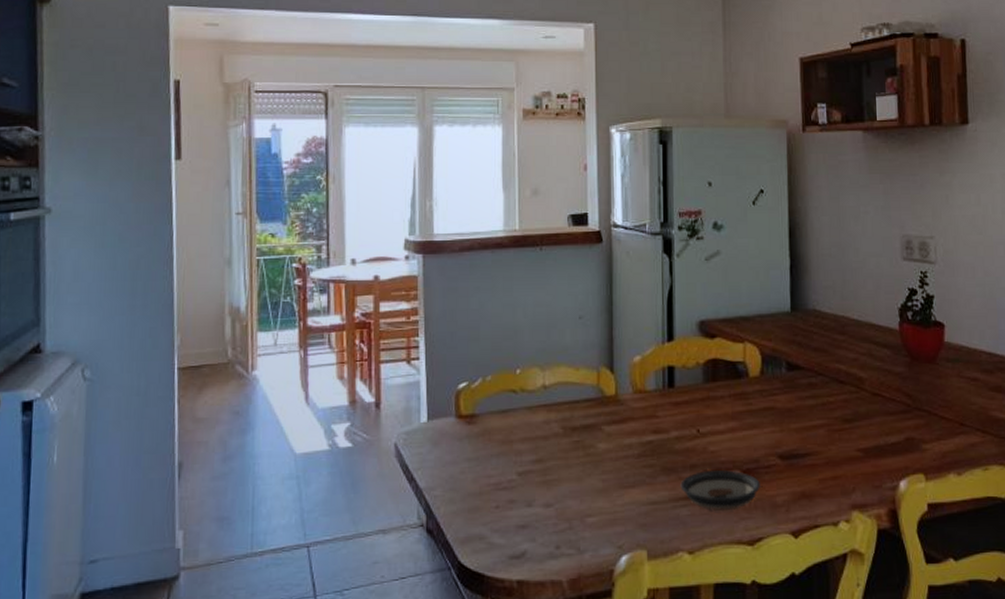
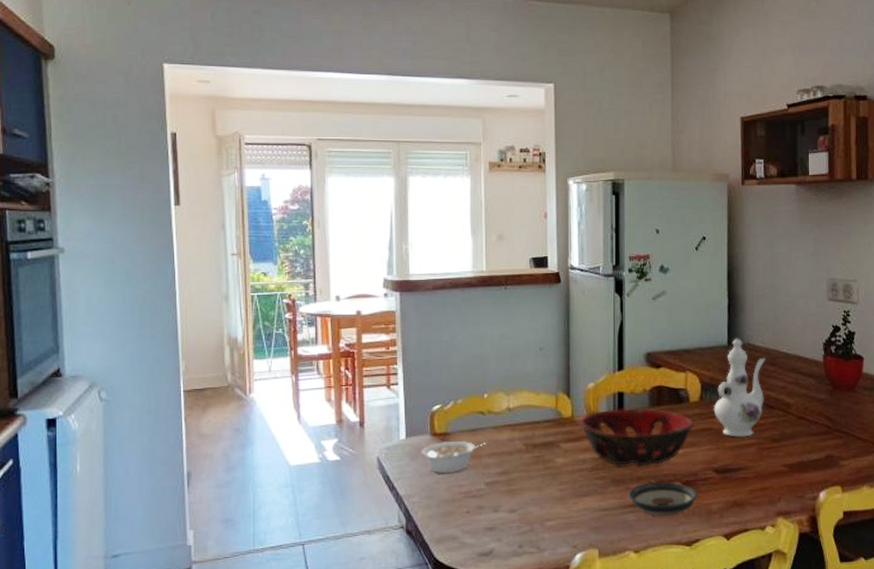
legume: none [444,423,517,462] -> present [421,440,485,474]
decorative bowl: none [624,385,754,452] -> present [580,408,693,466]
ewer: none [776,303,834,418] -> present [713,338,766,437]

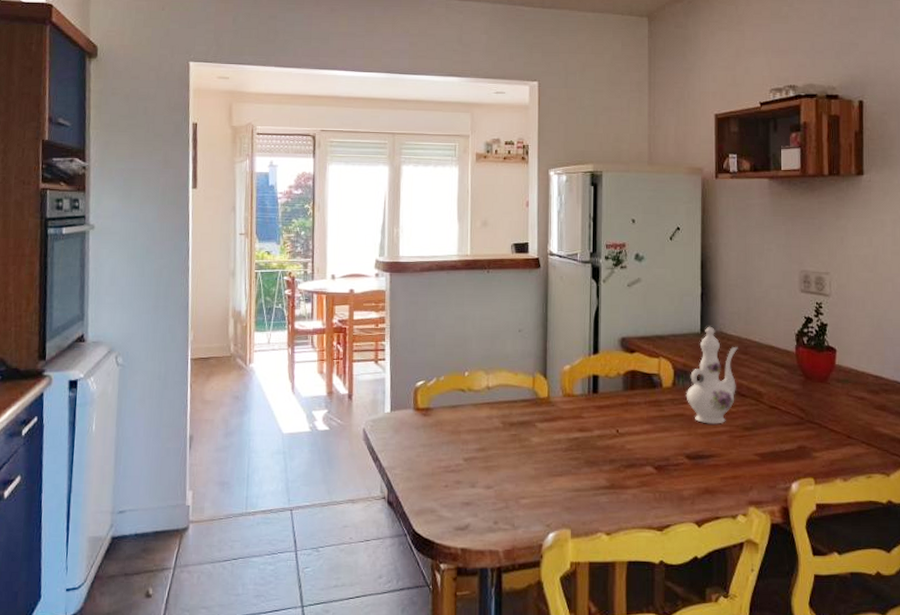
legume: present [421,440,485,474] -> none [404,416,465,448]
decorative bowl: present [580,408,693,466] -> none [555,391,666,449]
saucer: present [628,482,698,517] -> none [601,465,669,501]

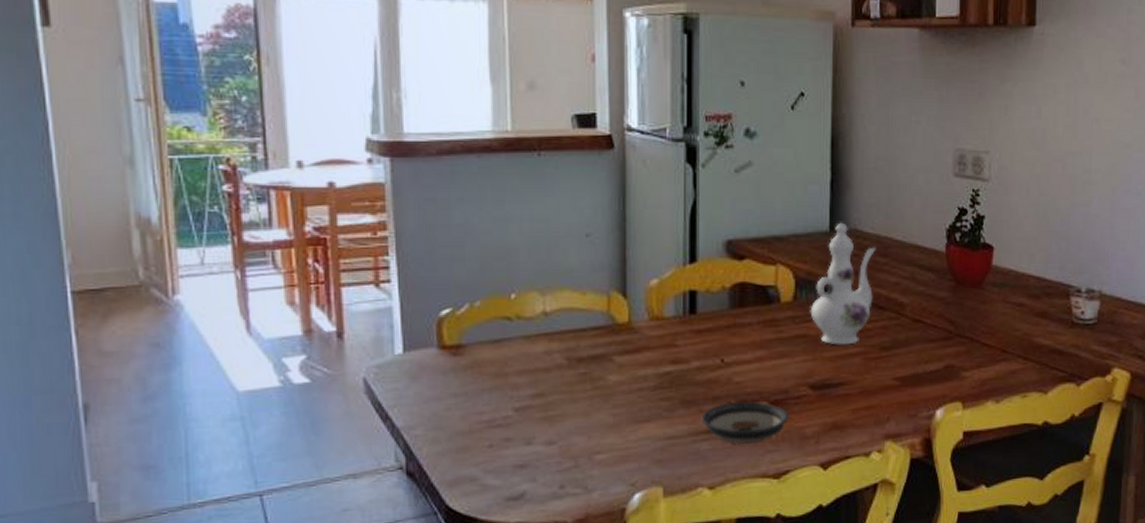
saucer: none [601,465,669,501] -> present [701,402,789,445]

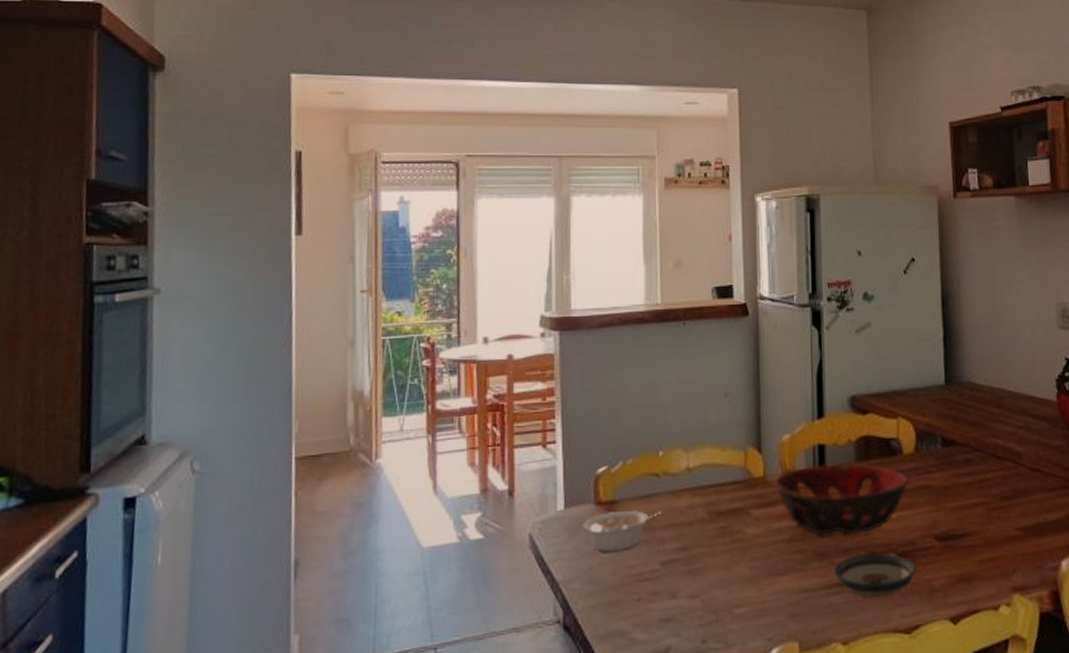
legume: none [425,354,513,398] -> present [582,509,660,552]
decorative bowl: none [639,311,785,383] -> present [773,463,909,535]
ewer: present [810,222,876,346] -> none [931,376,990,496]

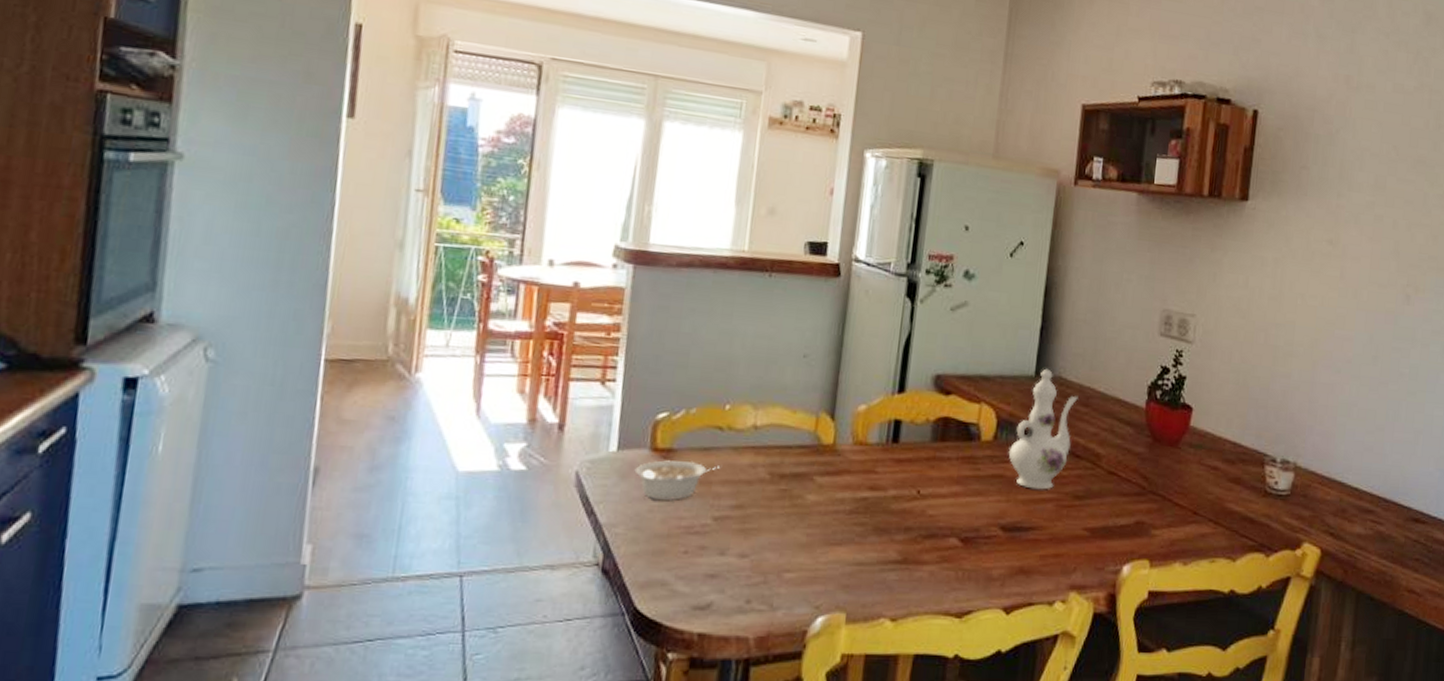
decorative bowl: present [773,463,909,535] -> none [842,439,983,514]
saucer: present [833,554,917,598] -> none [891,535,977,580]
ewer: none [931,376,990,496] -> present [1008,368,1078,490]

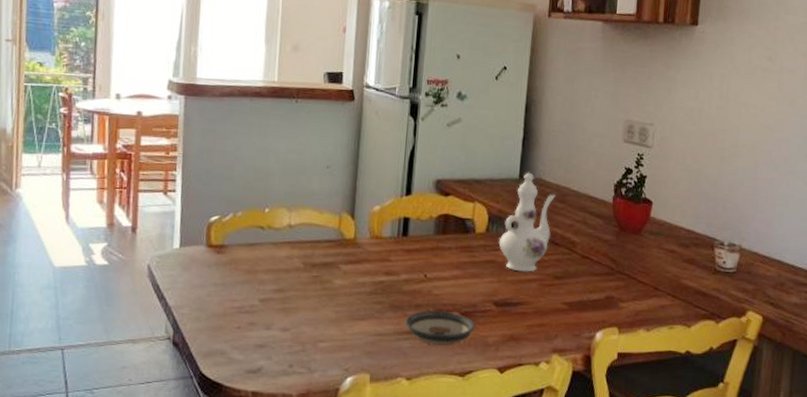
legume: present [634,460,719,502] -> none [194,254,262,287]
saucer: none [891,535,977,580] -> present [405,311,475,346]

